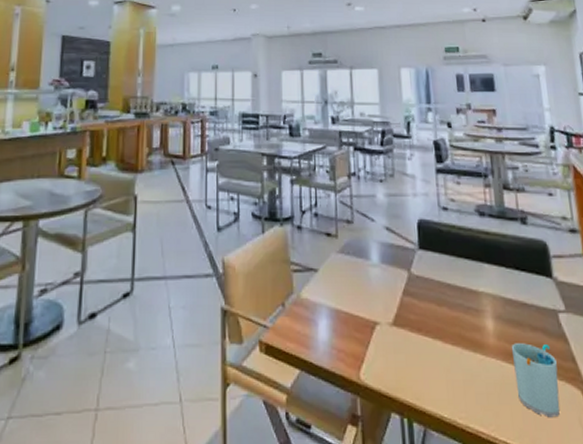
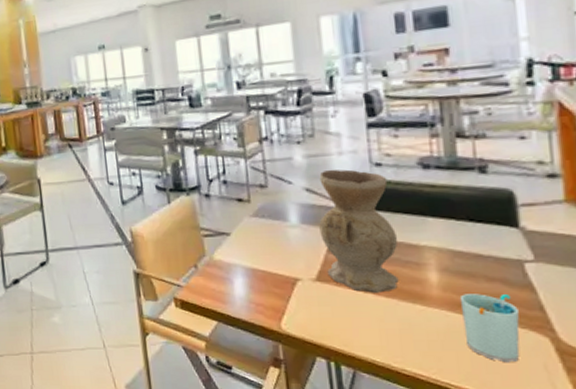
vase: none [396,209,462,340] -> present [319,169,399,293]

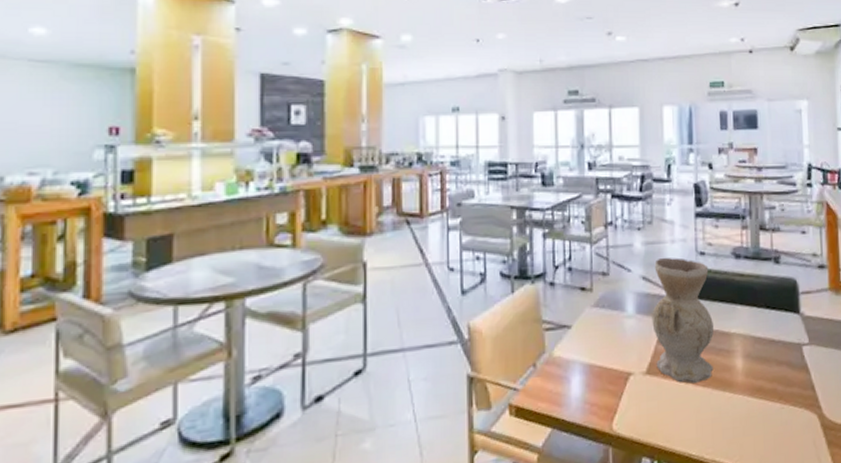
cup: present [459,294,520,363] -> none [757,376,798,443]

